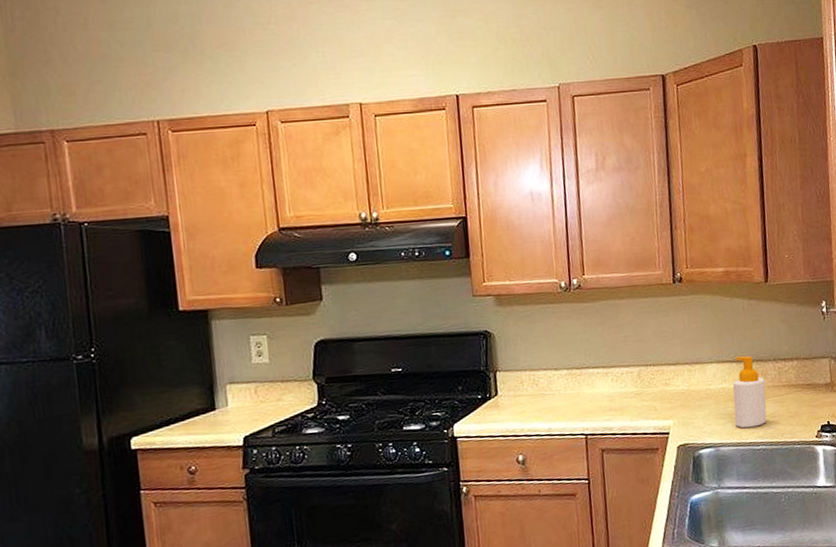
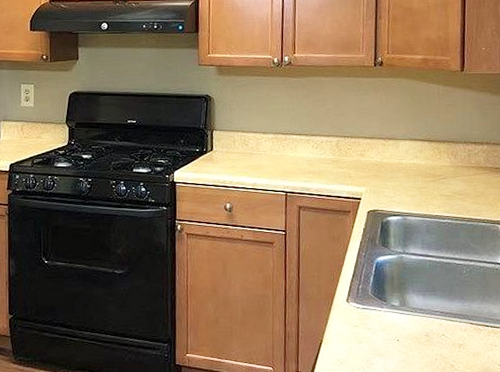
soap bottle: present [732,356,767,429] -> none [423,136,455,202]

